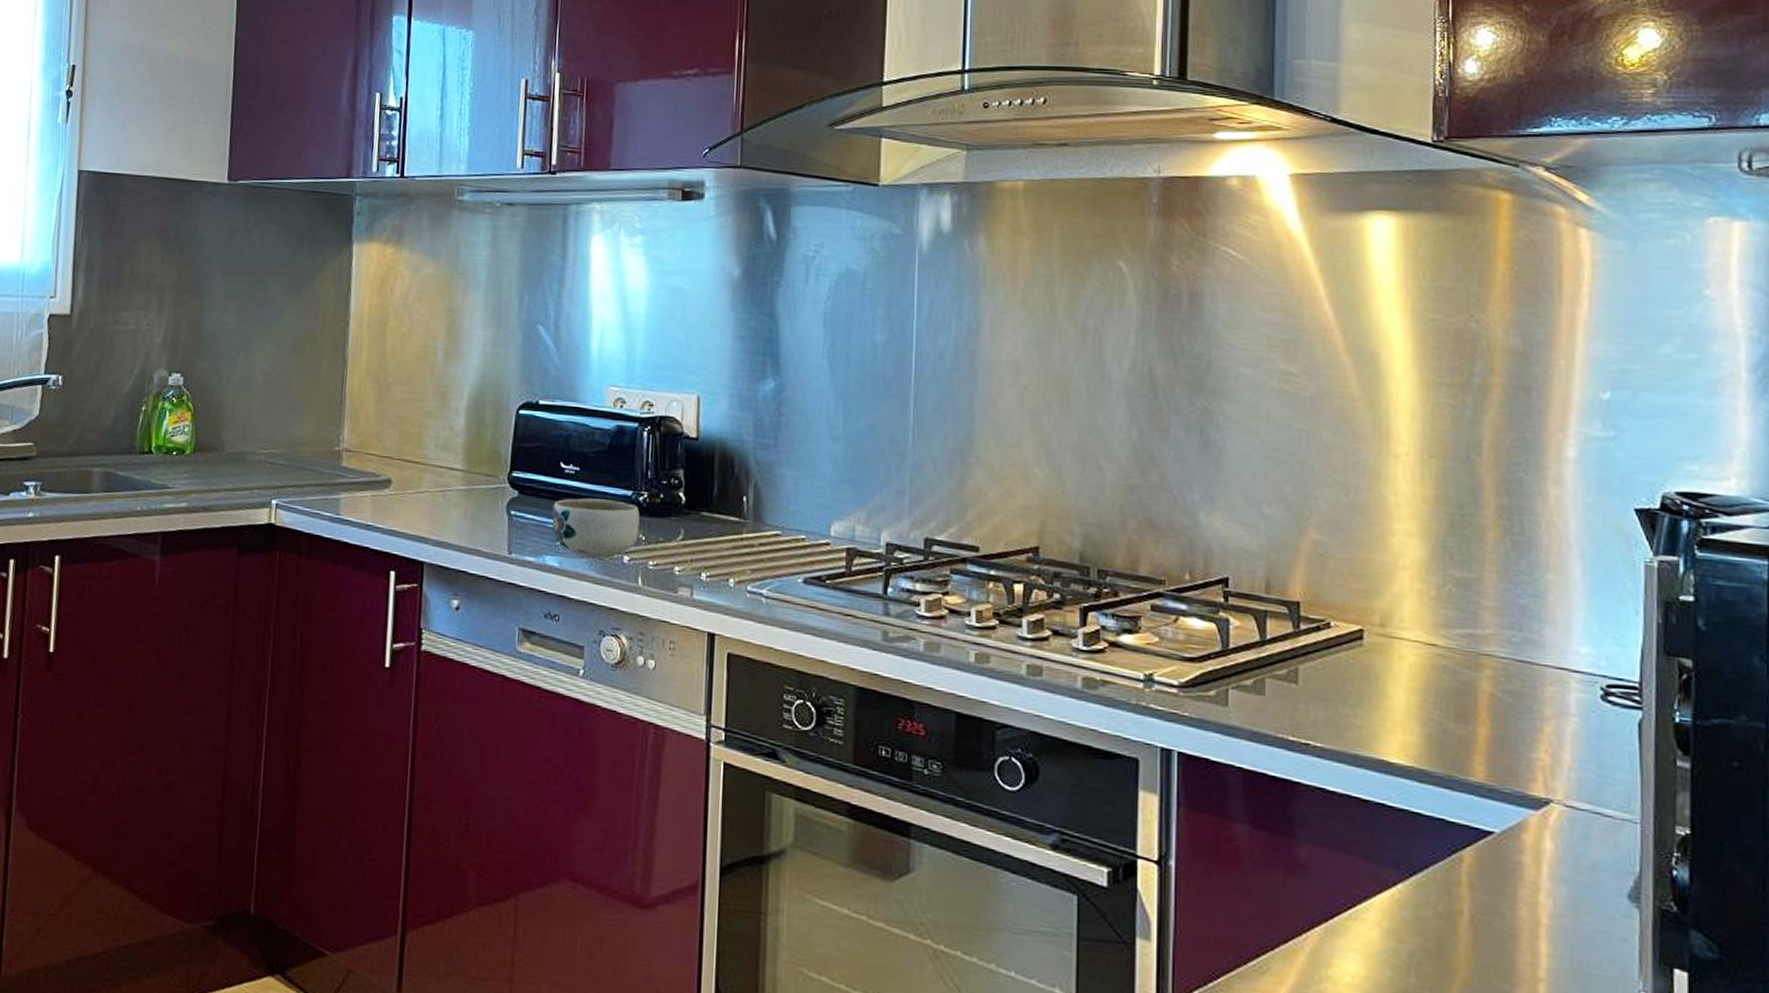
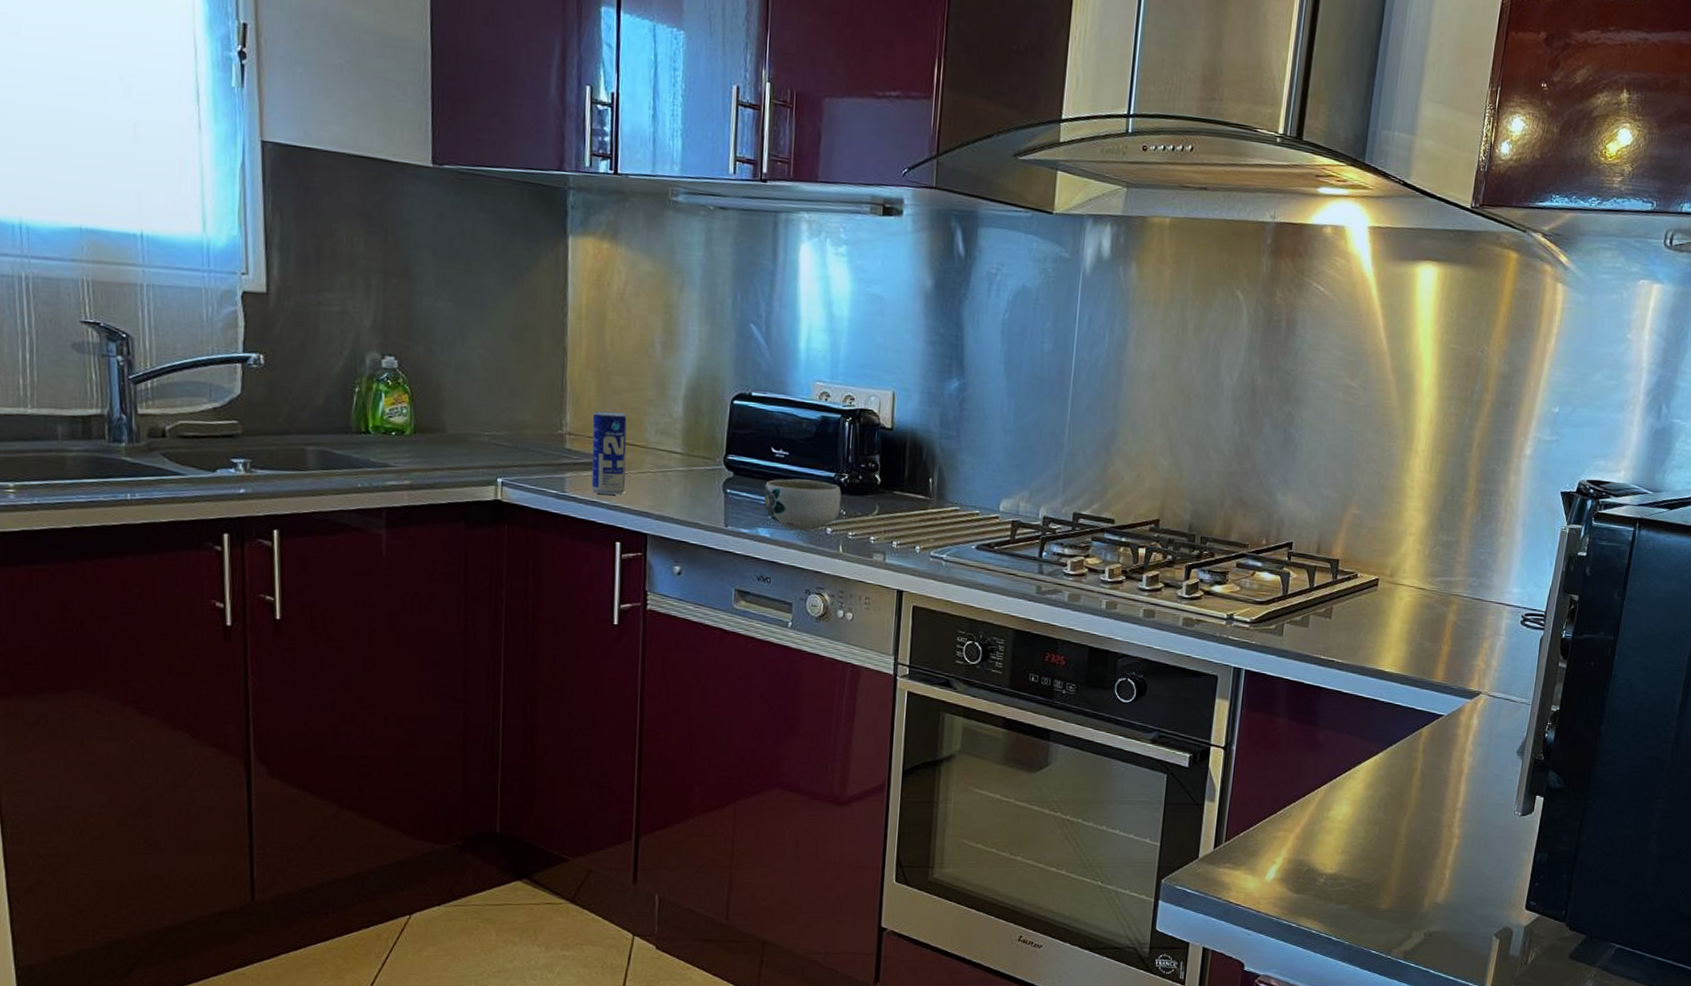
beverage can: none [366,425,406,518] -> present [591,411,627,495]

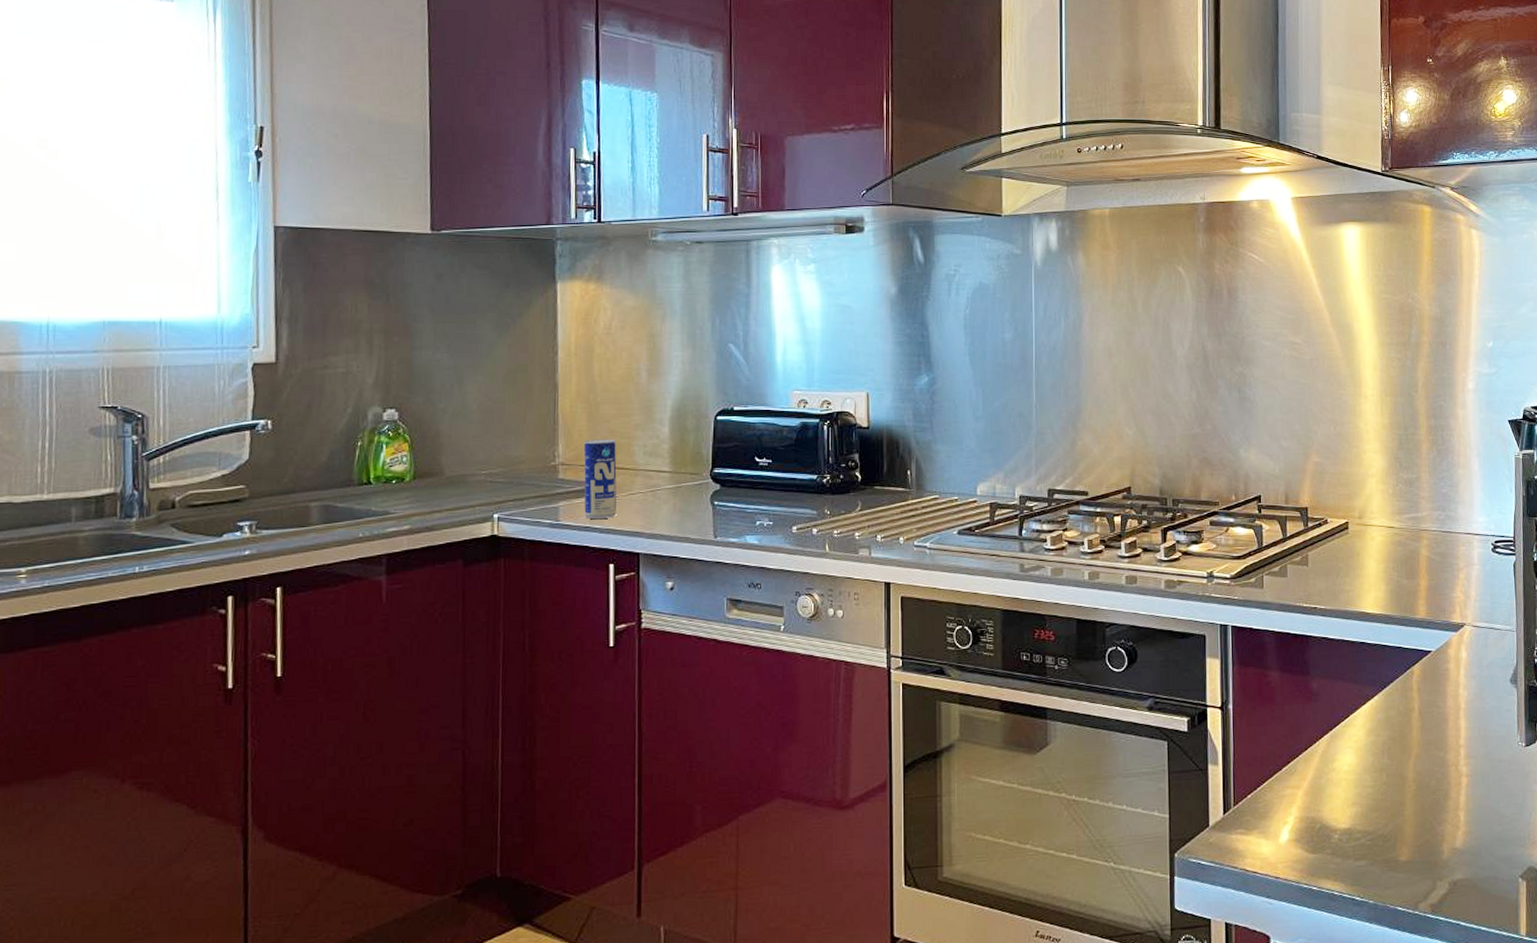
bowl: present [764,478,841,531] -> none [751,484,824,535]

